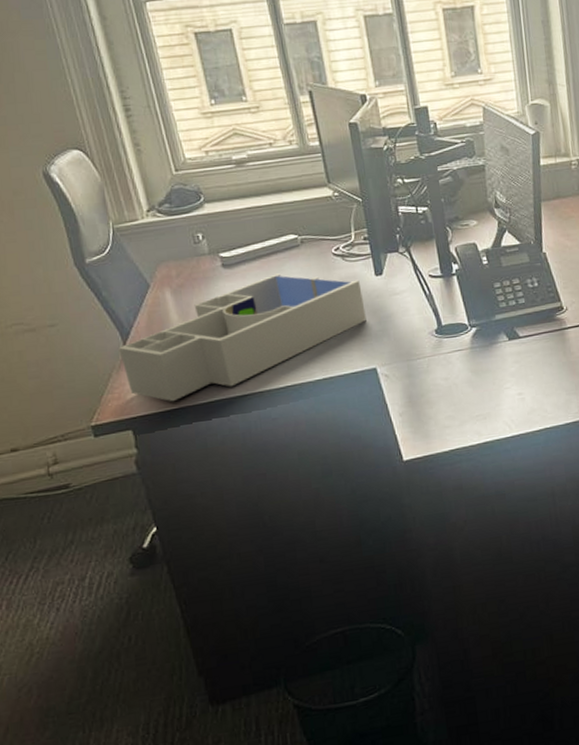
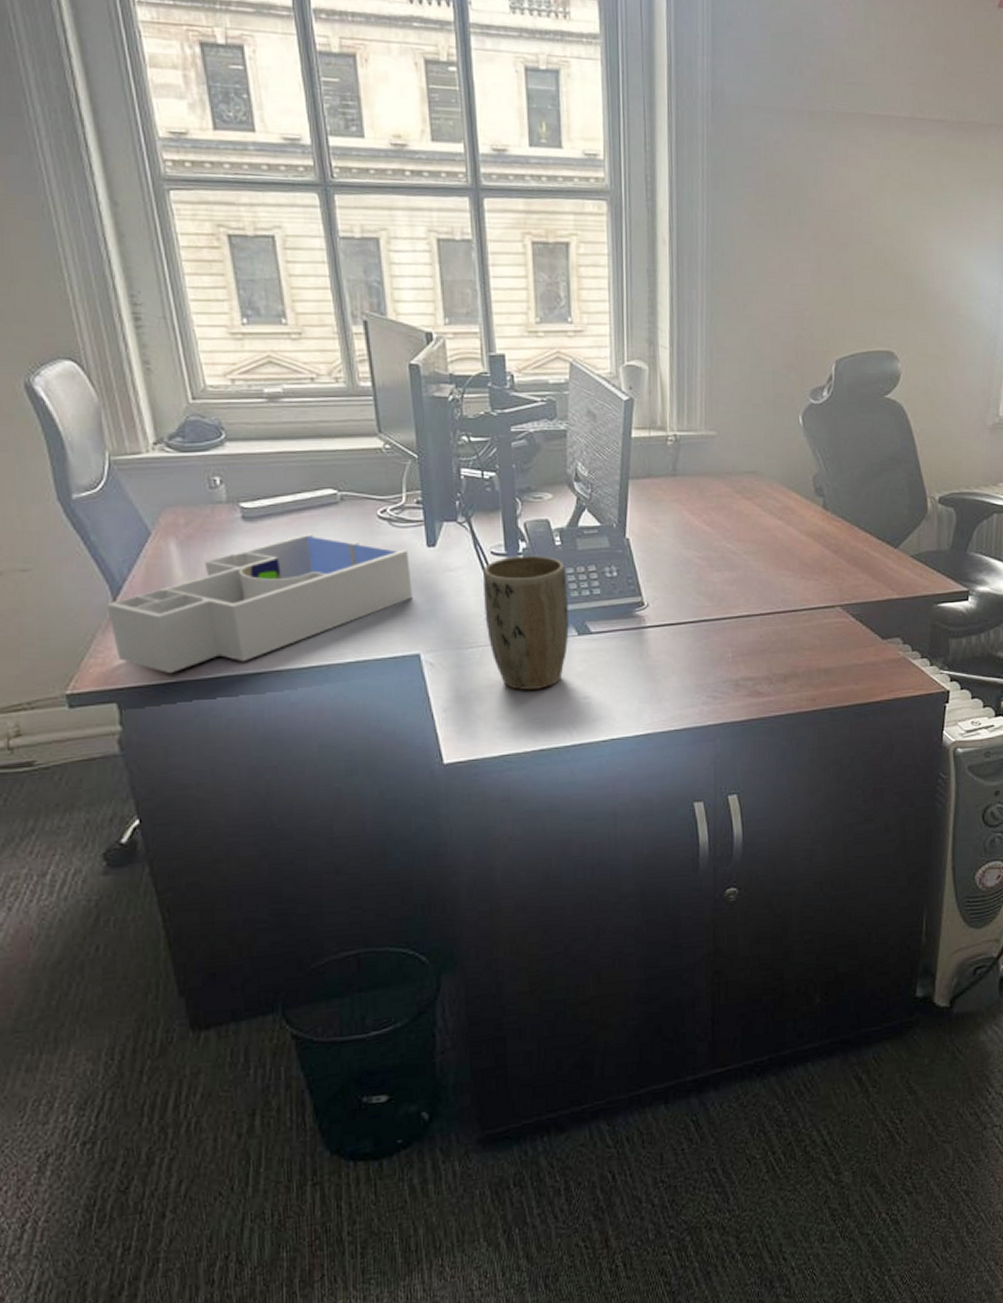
plant pot: none [424,274,501,392] -> present [482,555,569,690]

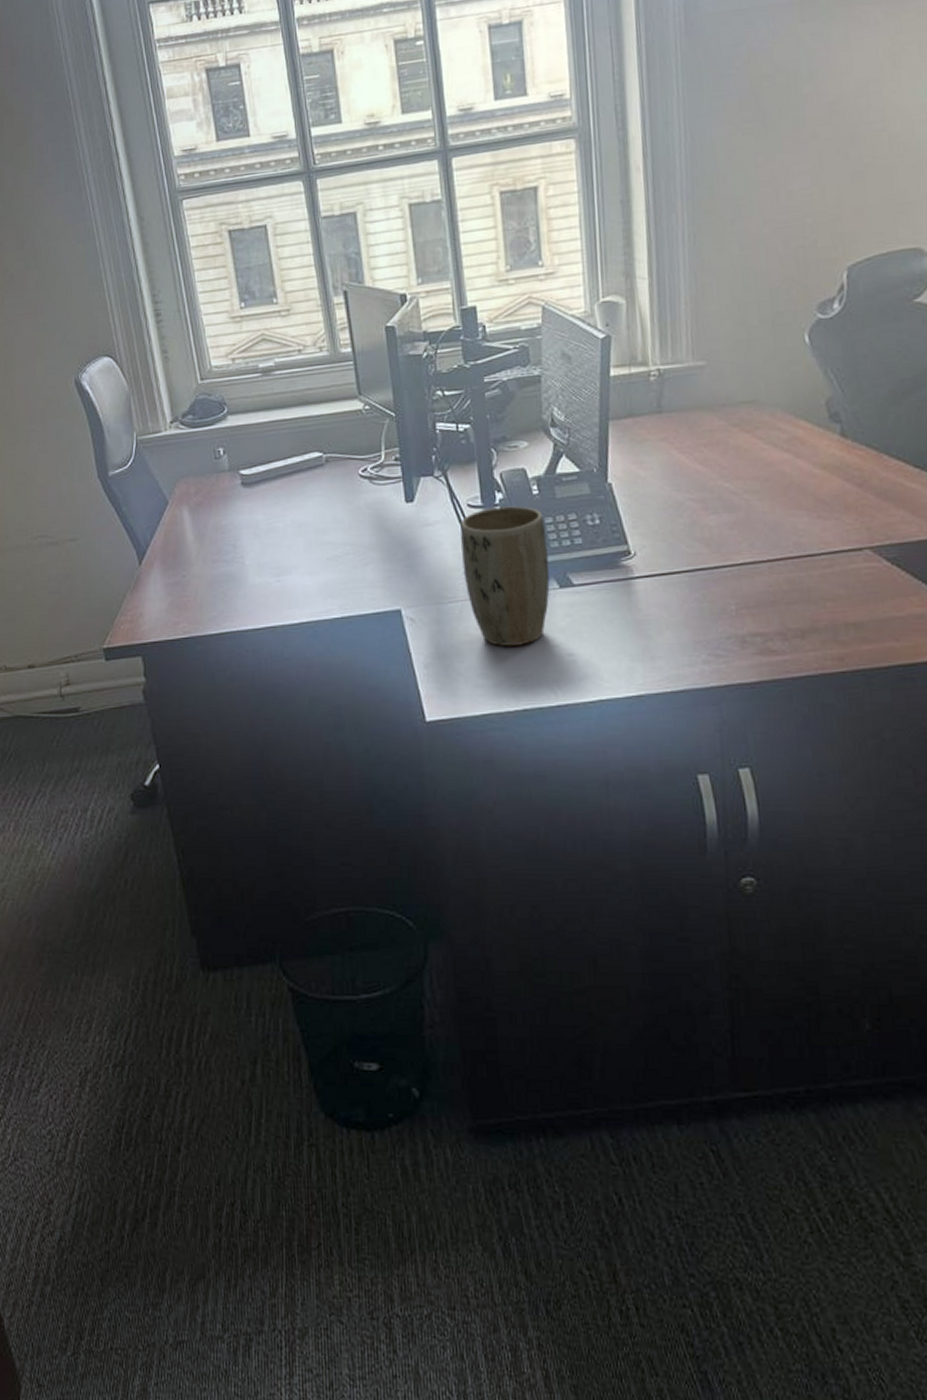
desk organizer: present [107,533,412,674] -> none [134,495,393,630]

